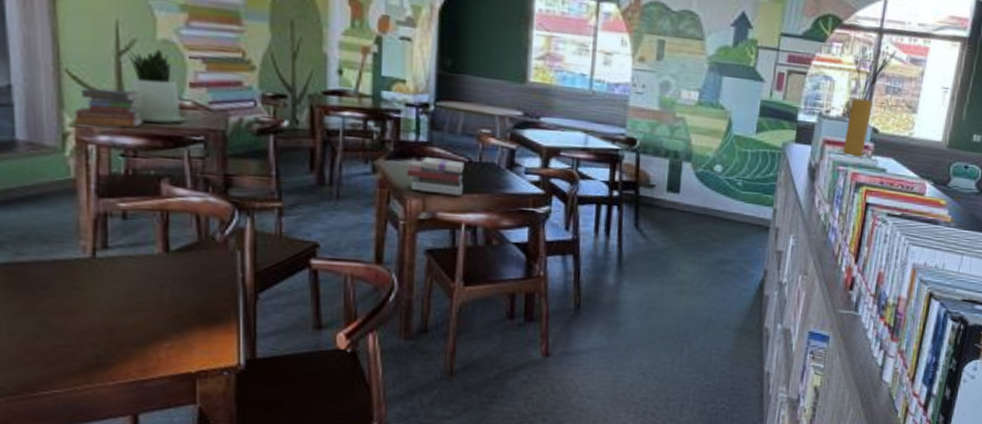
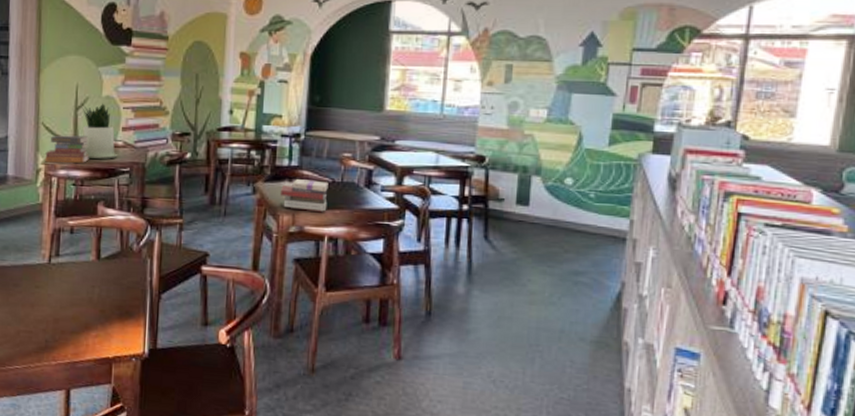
vase: present [843,45,897,160] -> none [707,52,767,168]

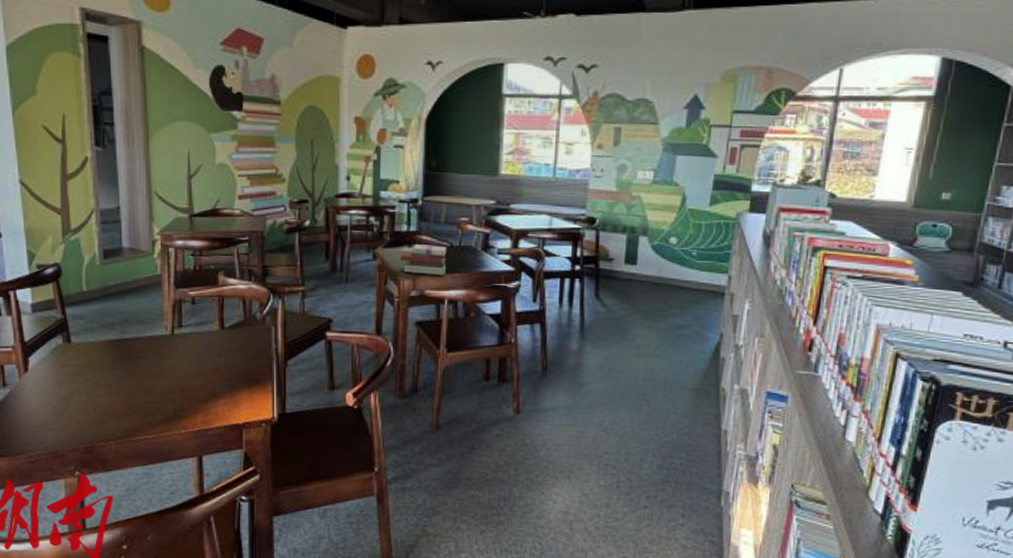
books: present [45,135,89,164] -> none [160,204,206,234]
planter: present [81,103,118,160] -> none [194,171,236,229]

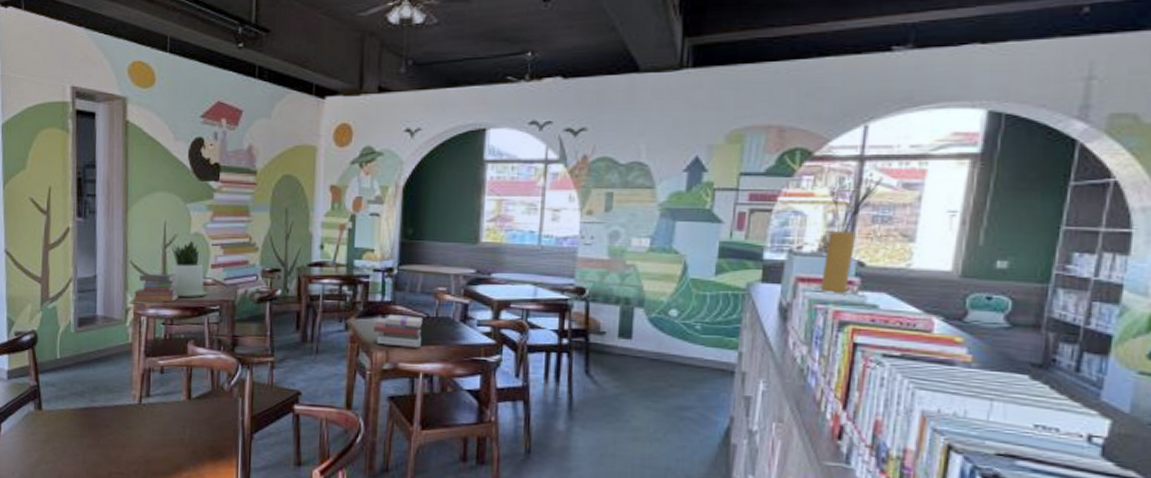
books: none [160,204,206,234] -> present [134,273,179,303]
planter: none [194,171,236,229] -> present [169,240,207,298]
vase: none [798,114,854,225] -> present [820,174,883,296]

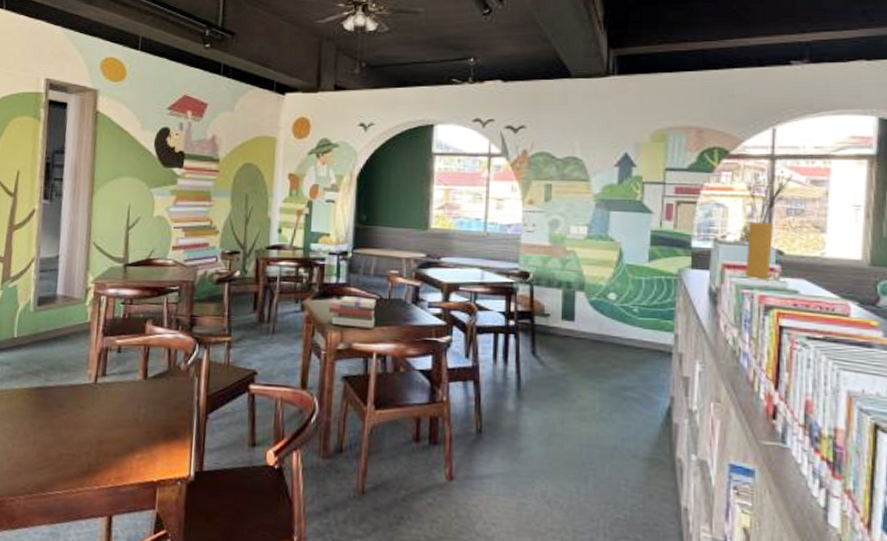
books: present [134,273,179,303] -> none [95,254,139,283]
planter: present [169,240,207,298] -> none [132,223,168,279]

